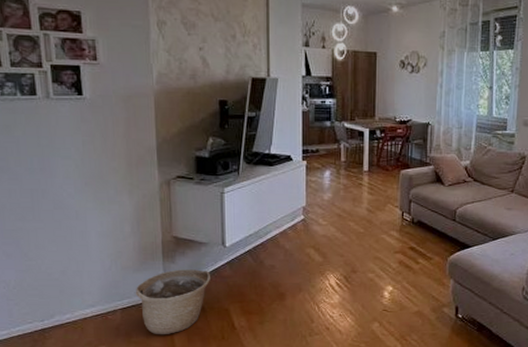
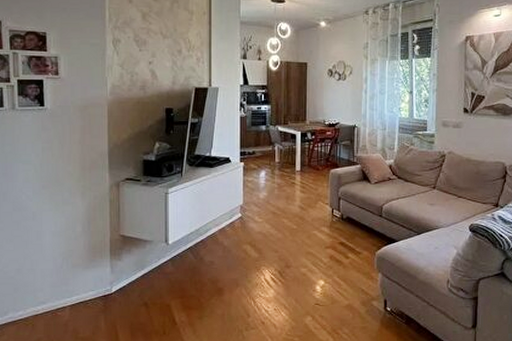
basket: present [135,269,211,335] -> none [83,266,155,331]

